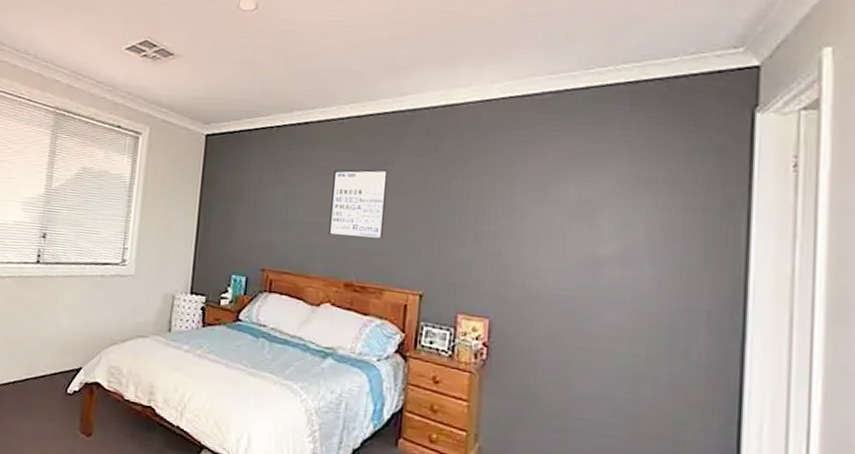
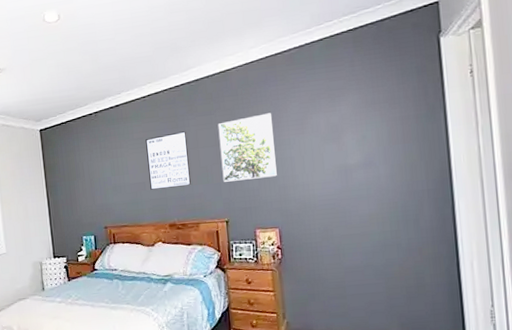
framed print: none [425,167,506,251] -> present [218,113,277,182]

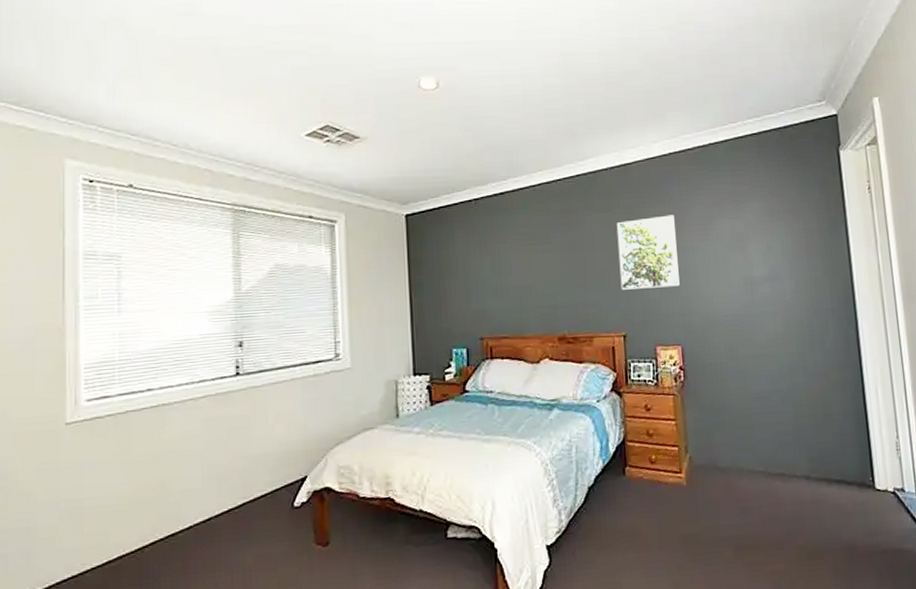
wall art: present [145,131,192,190] -> none [534,228,586,295]

